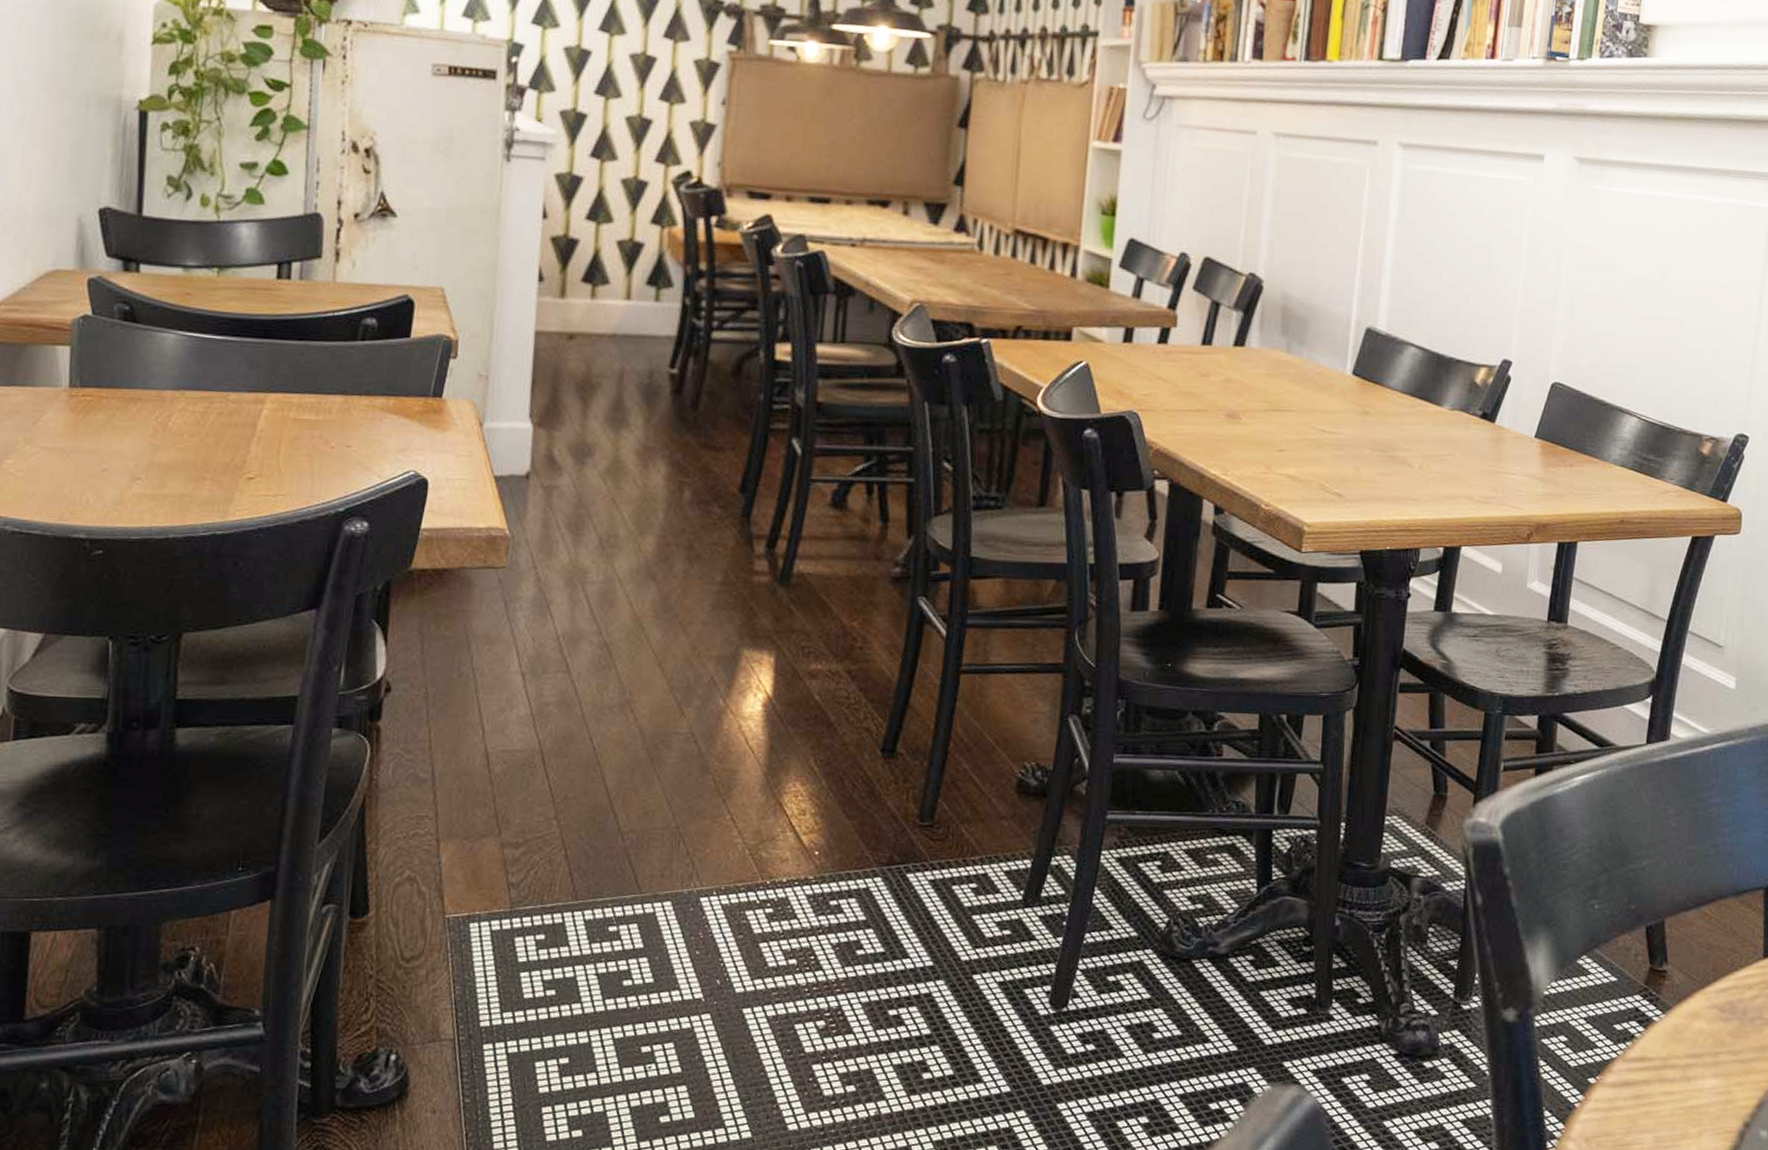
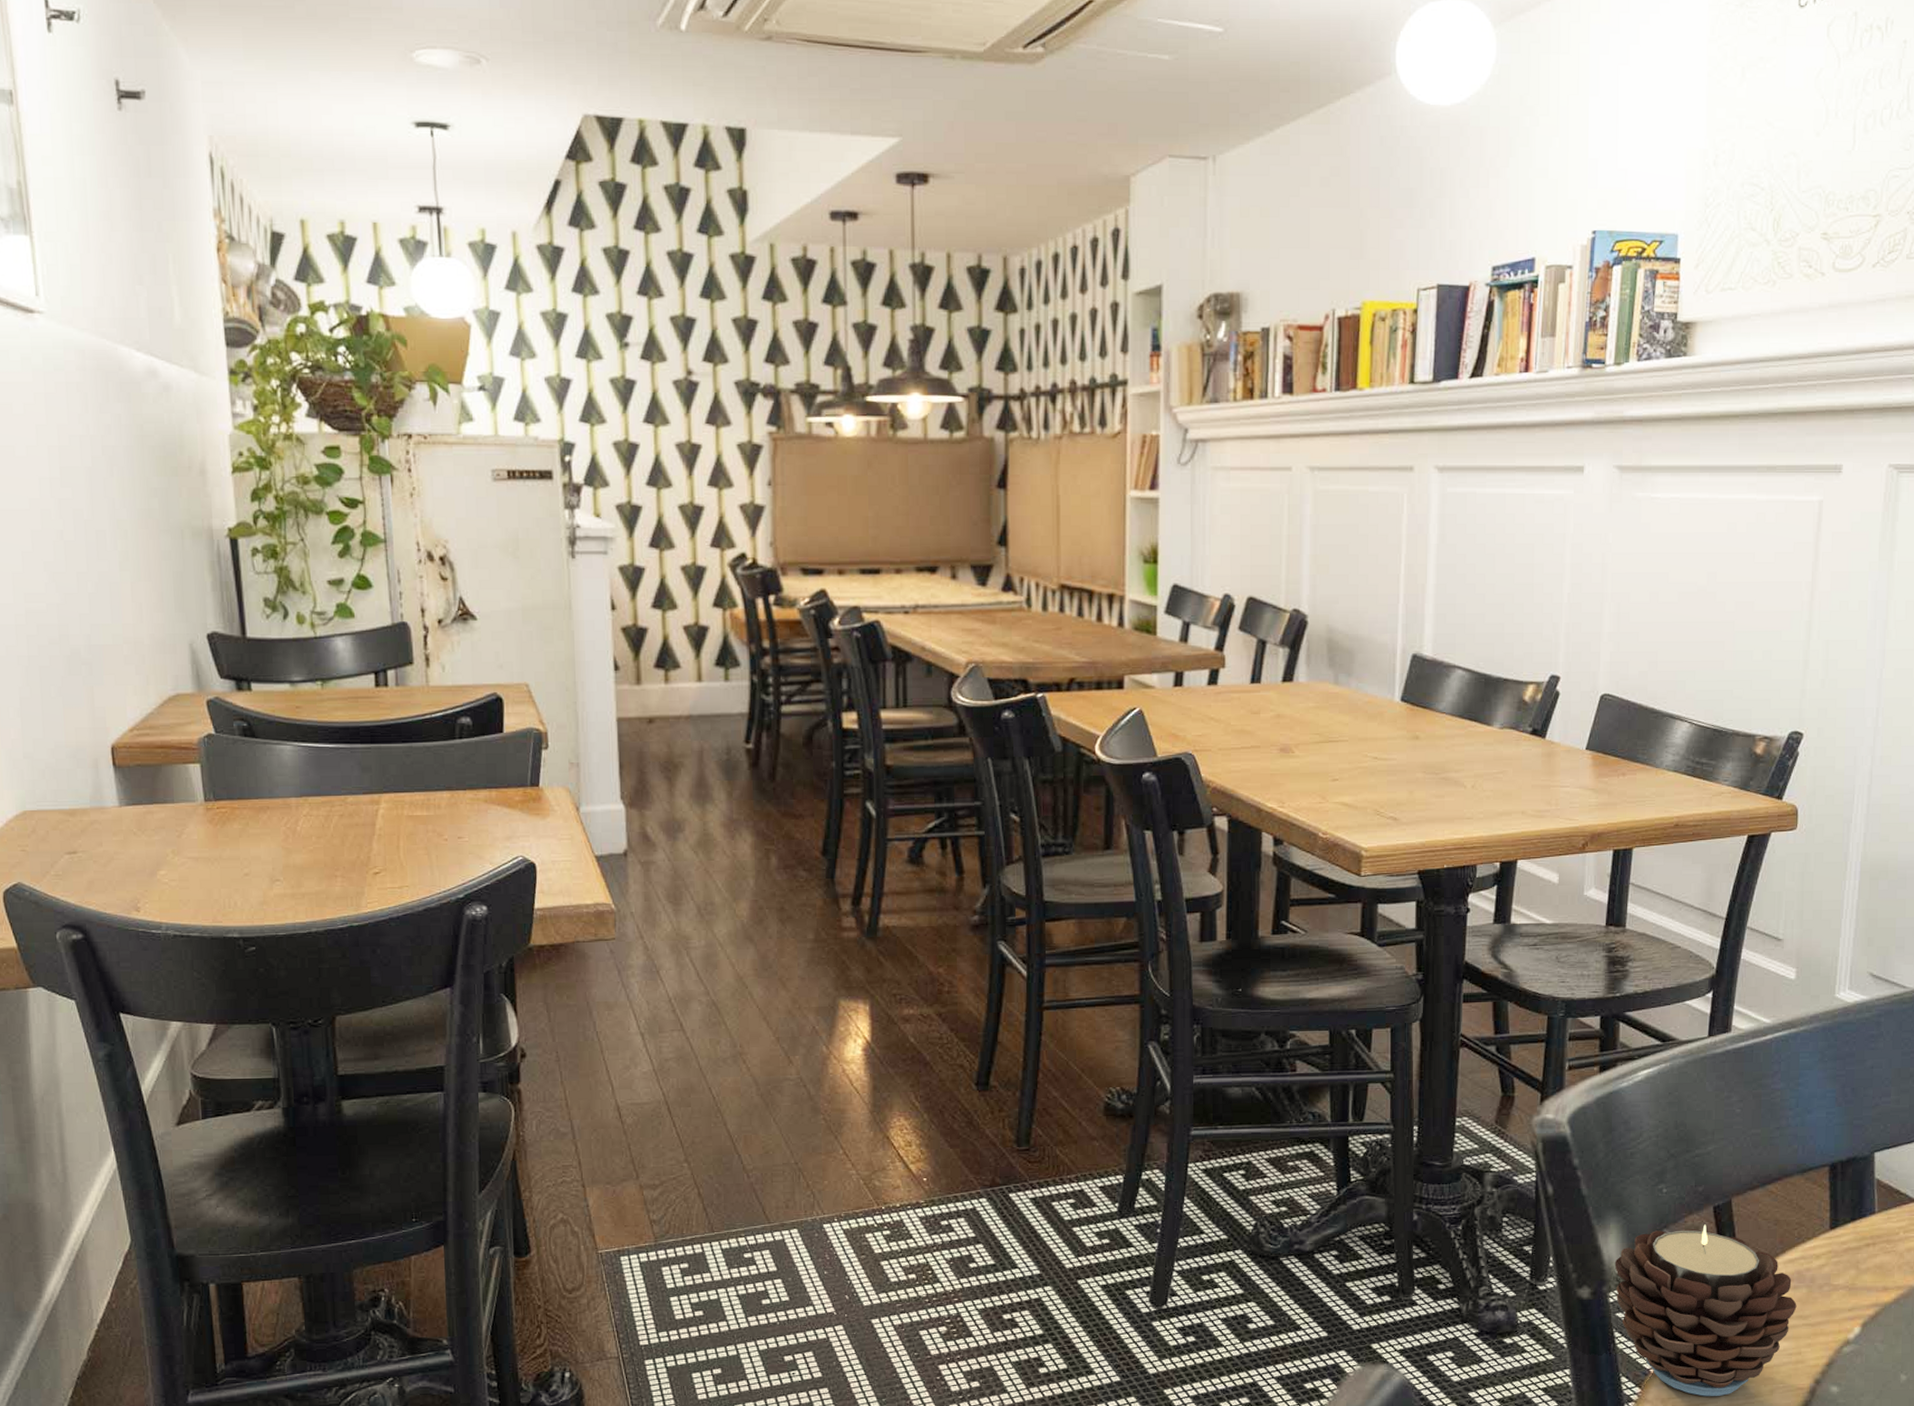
candle: none [1542,946,1728,1136] -> present [1614,1224,1797,1396]

